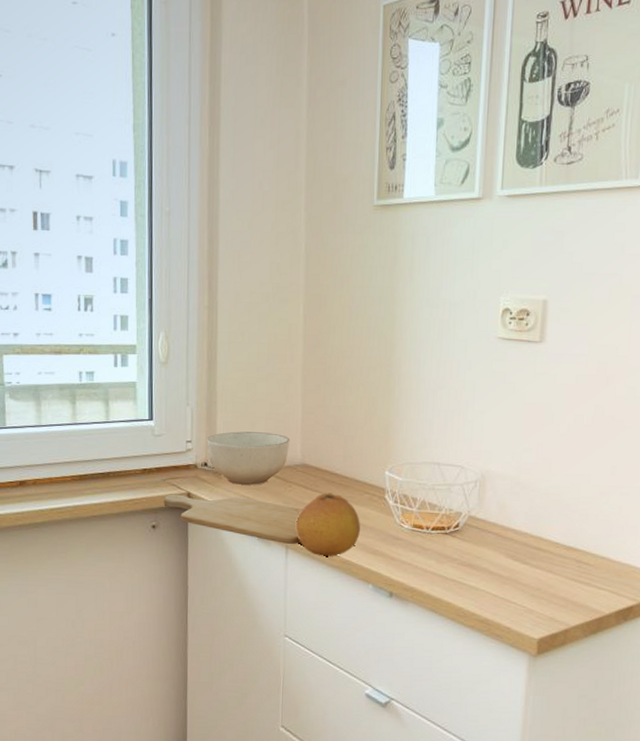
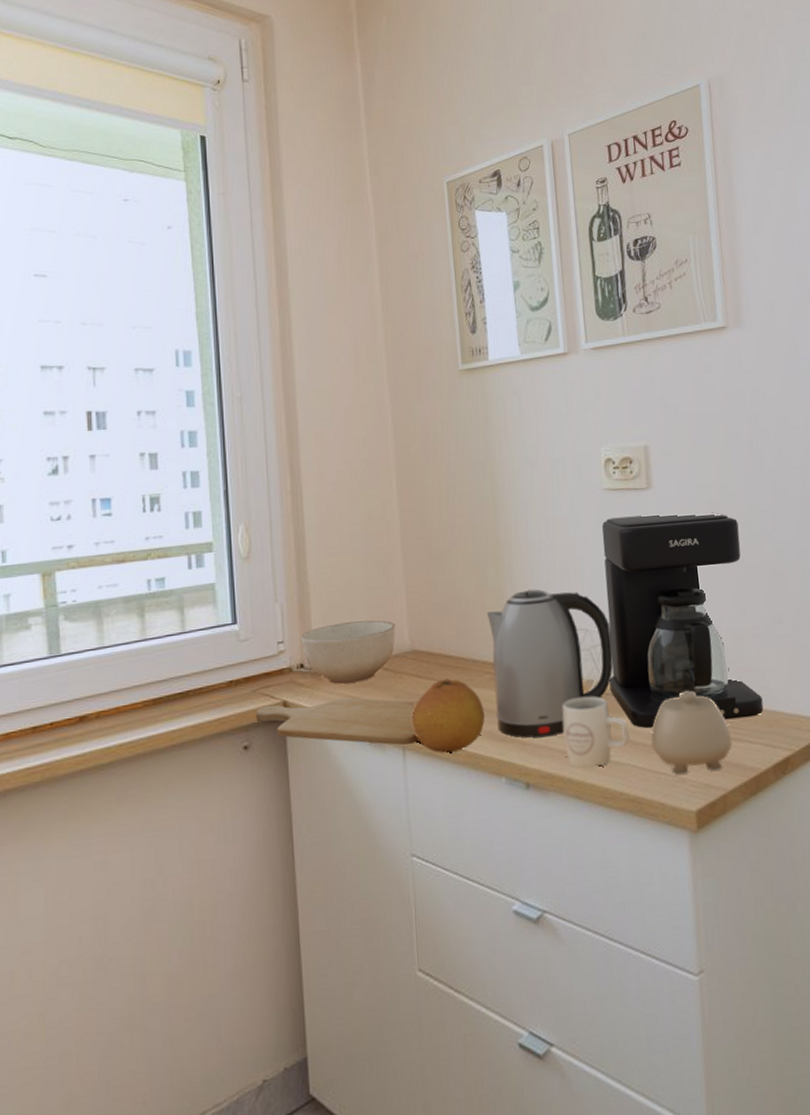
kettle: none [370,423,485,555] -> present [487,589,613,738]
mug: none [427,526,488,588] -> present [562,696,630,769]
coffee maker: none [476,366,624,566] -> present [602,512,764,729]
sugar bowl: none [507,534,582,607] -> present [650,691,733,775]

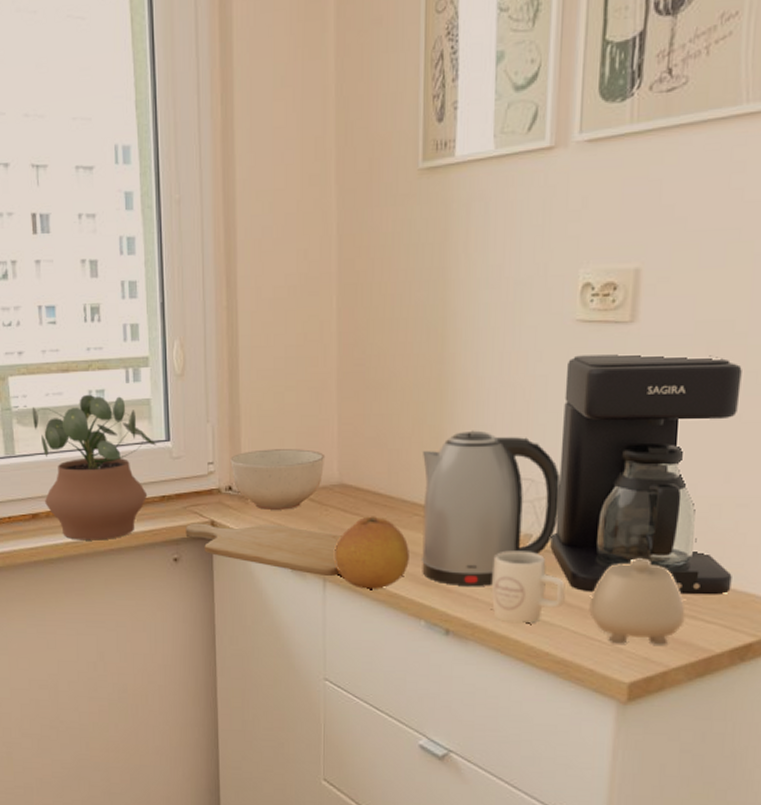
potted plant: none [82,583,222,740] -> present [32,394,156,541]

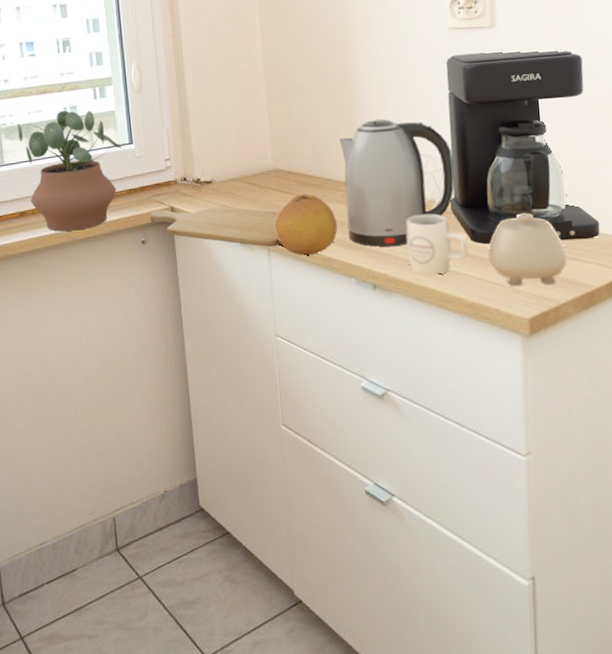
bowl: present [230,449,326,510] -> none [183,143,261,195]

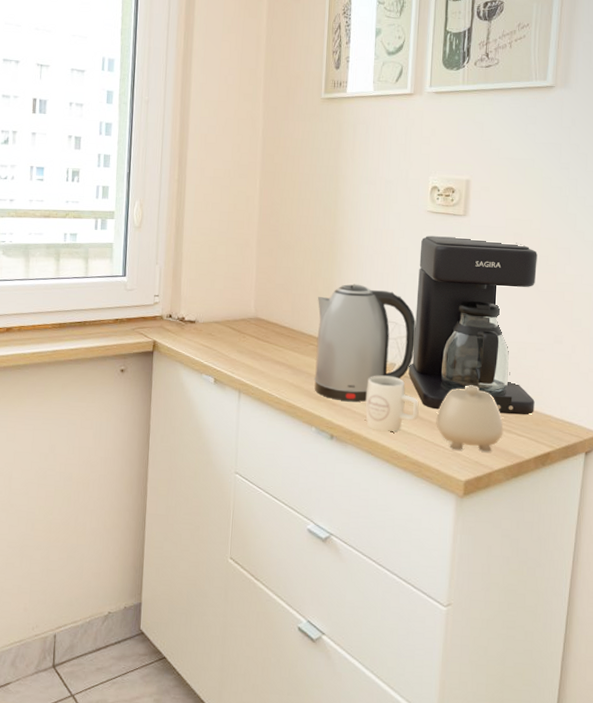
potted plant: present [17,110,121,232] -> none [15,236,114,352]
chopping board: present [150,206,282,247] -> none [132,342,255,390]
fruit: present [275,194,337,255] -> none [248,343,305,401]

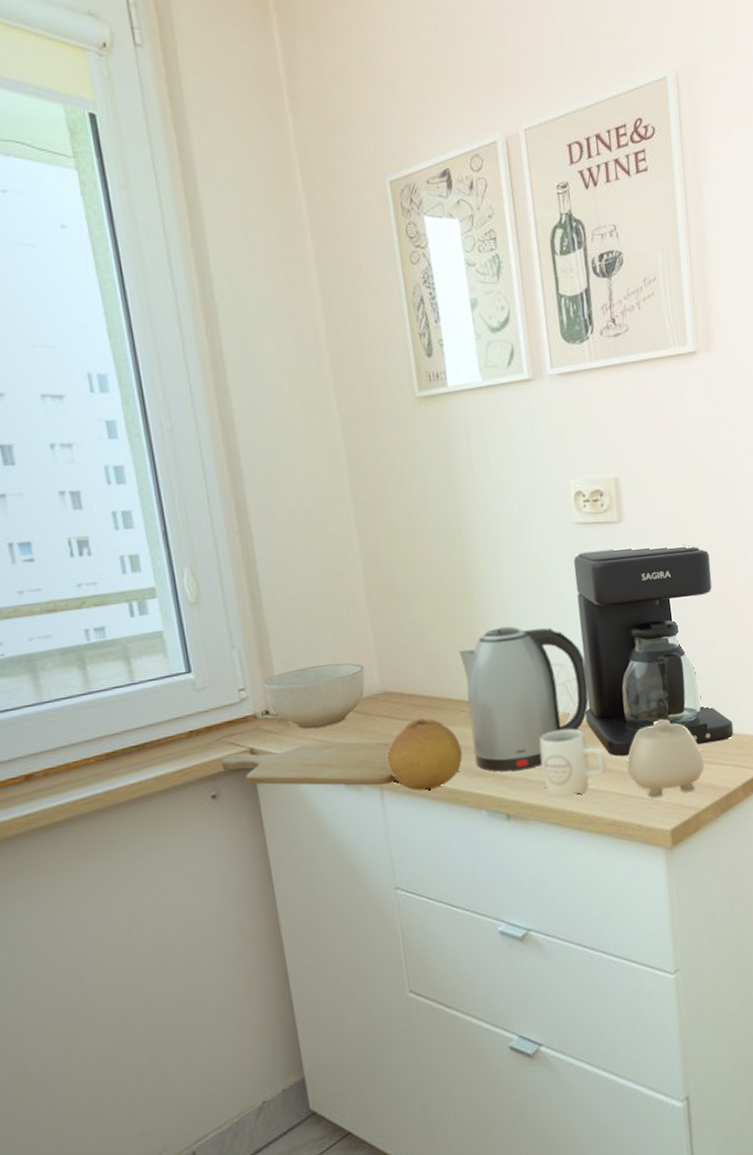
chopping board: none [132,342,255,390] -> present [221,741,398,786]
bowl: none [172,288,245,335] -> present [263,663,365,729]
fruit: none [248,343,305,401] -> present [387,718,462,791]

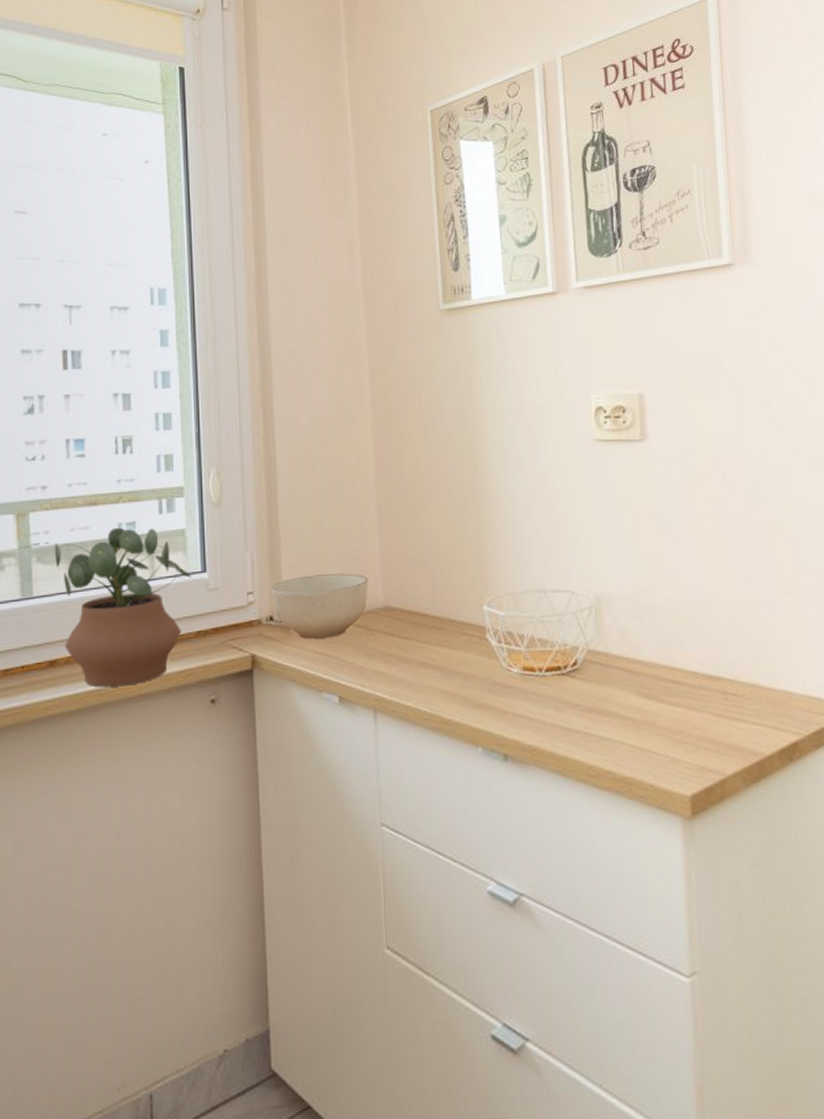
potted plant: none [11,632,175,796] -> present [54,527,191,688]
chopping board: present [221,741,398,786] -> none [223,653,392,707]
fruit: present [387,718,462,791] -> none [384,638,461,718]
kettle: present [459,626,589,772] -> none [465,546,601,706]
mug: present [539,729,607,798] -> none [544,664,618,742]
coffee maker: present [574,544,734,757] -> none [591,468,769,703]
sugar bowl: present [626,719,705,798] -> none [641,663,733,755]

